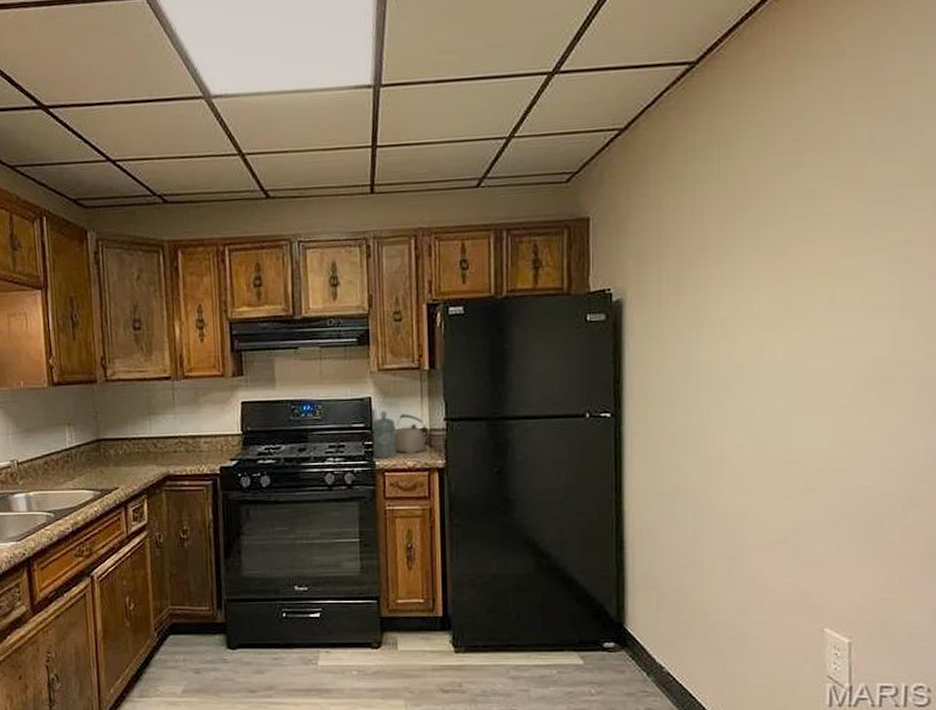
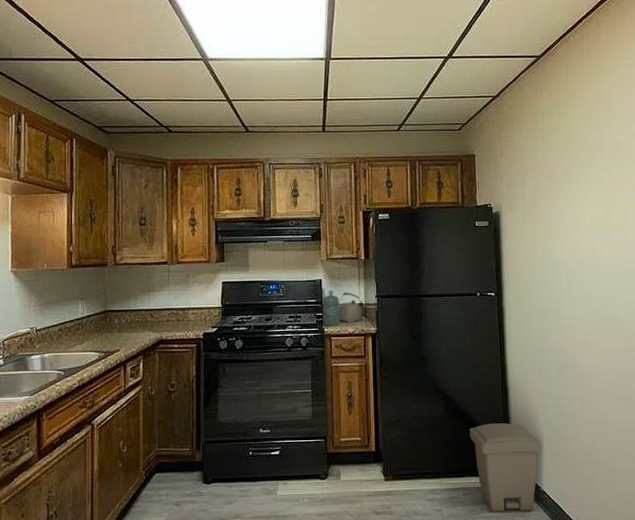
trash can: none [569,585,668,696] -> present [469,423,541,513]

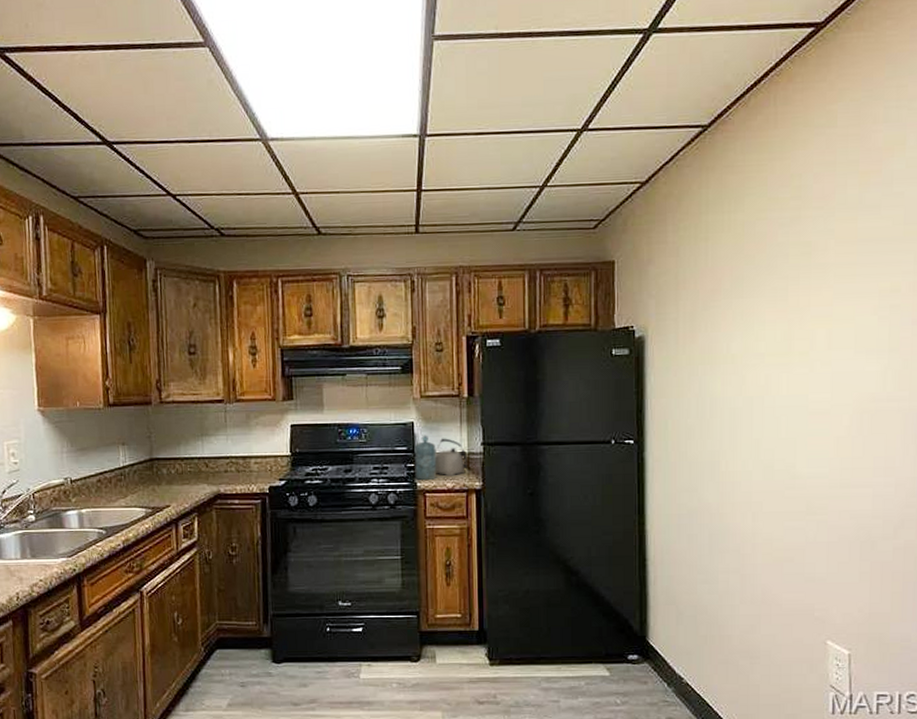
trash can: present [469,423,541,513] -> none [596,601,686,706]

